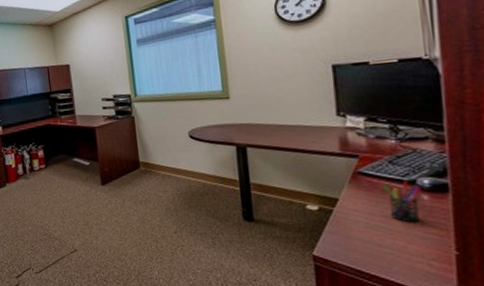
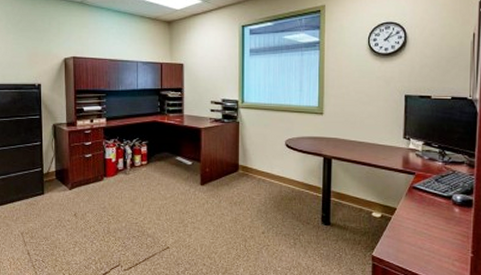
pen holder: present [383,180,422,223] -> none [429,195,455,230]

